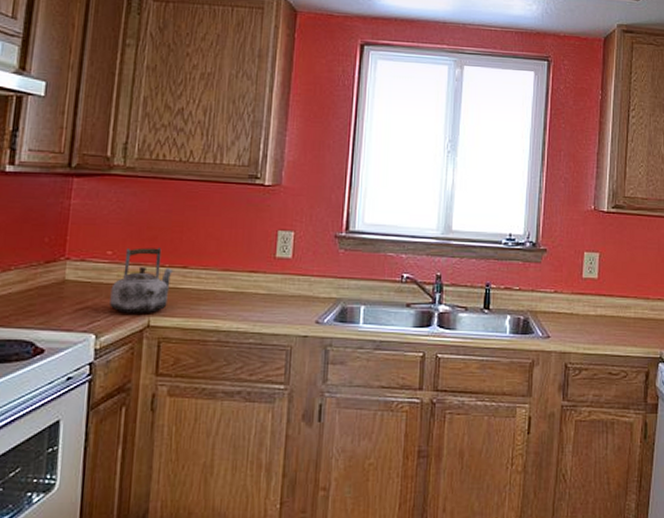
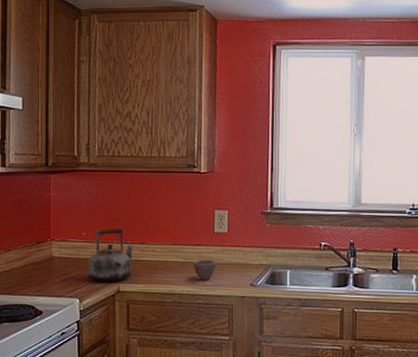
cup: none [246,289,275,314] -> present [193,259,216,280]

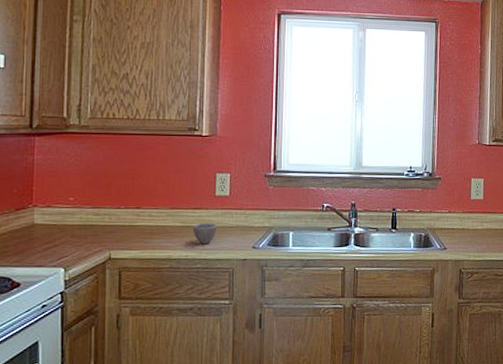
kettle: present [87,227,135,282] -> none [75,192,129,250]

